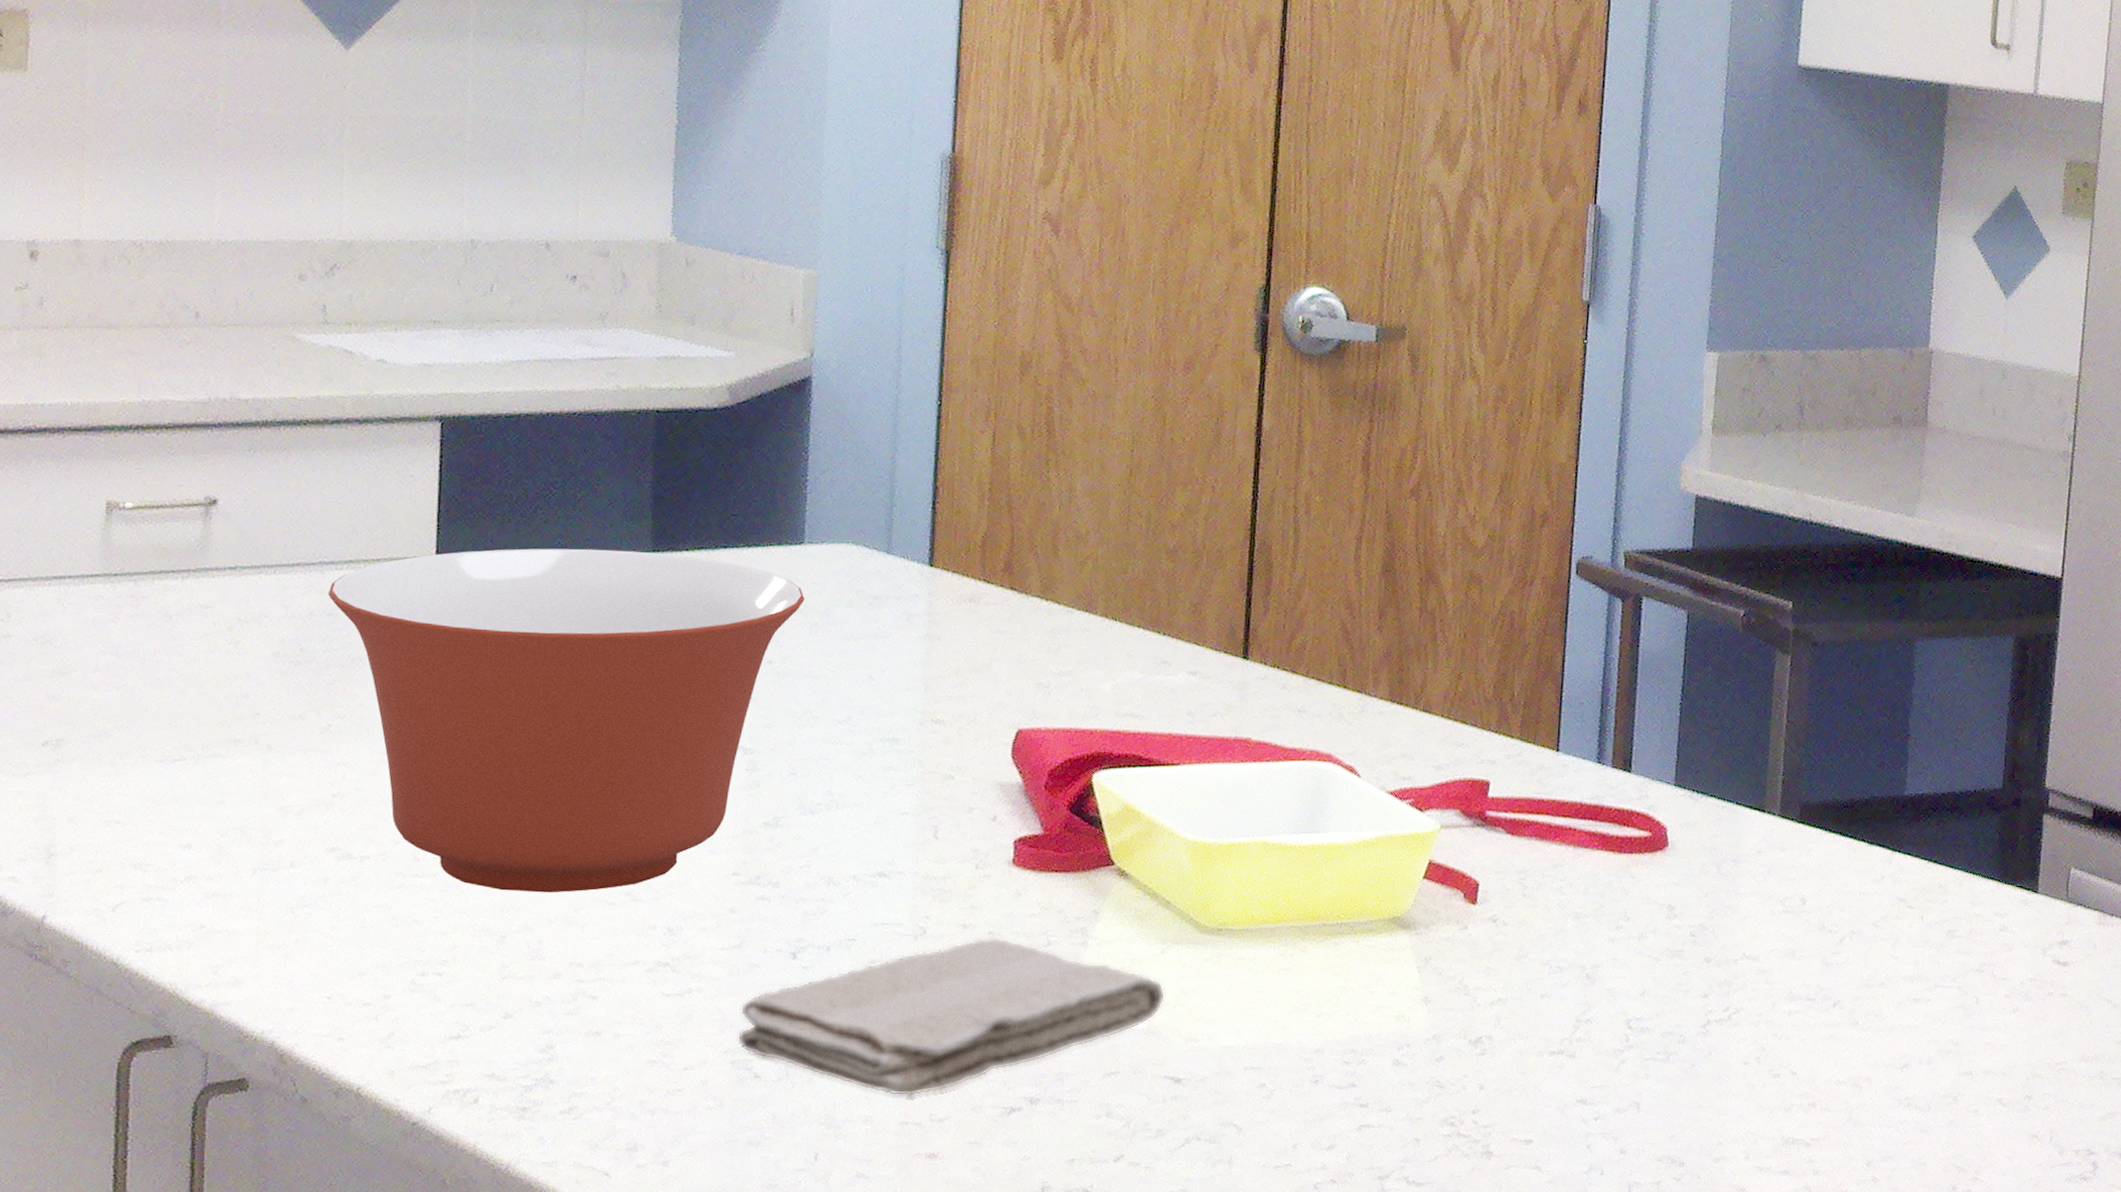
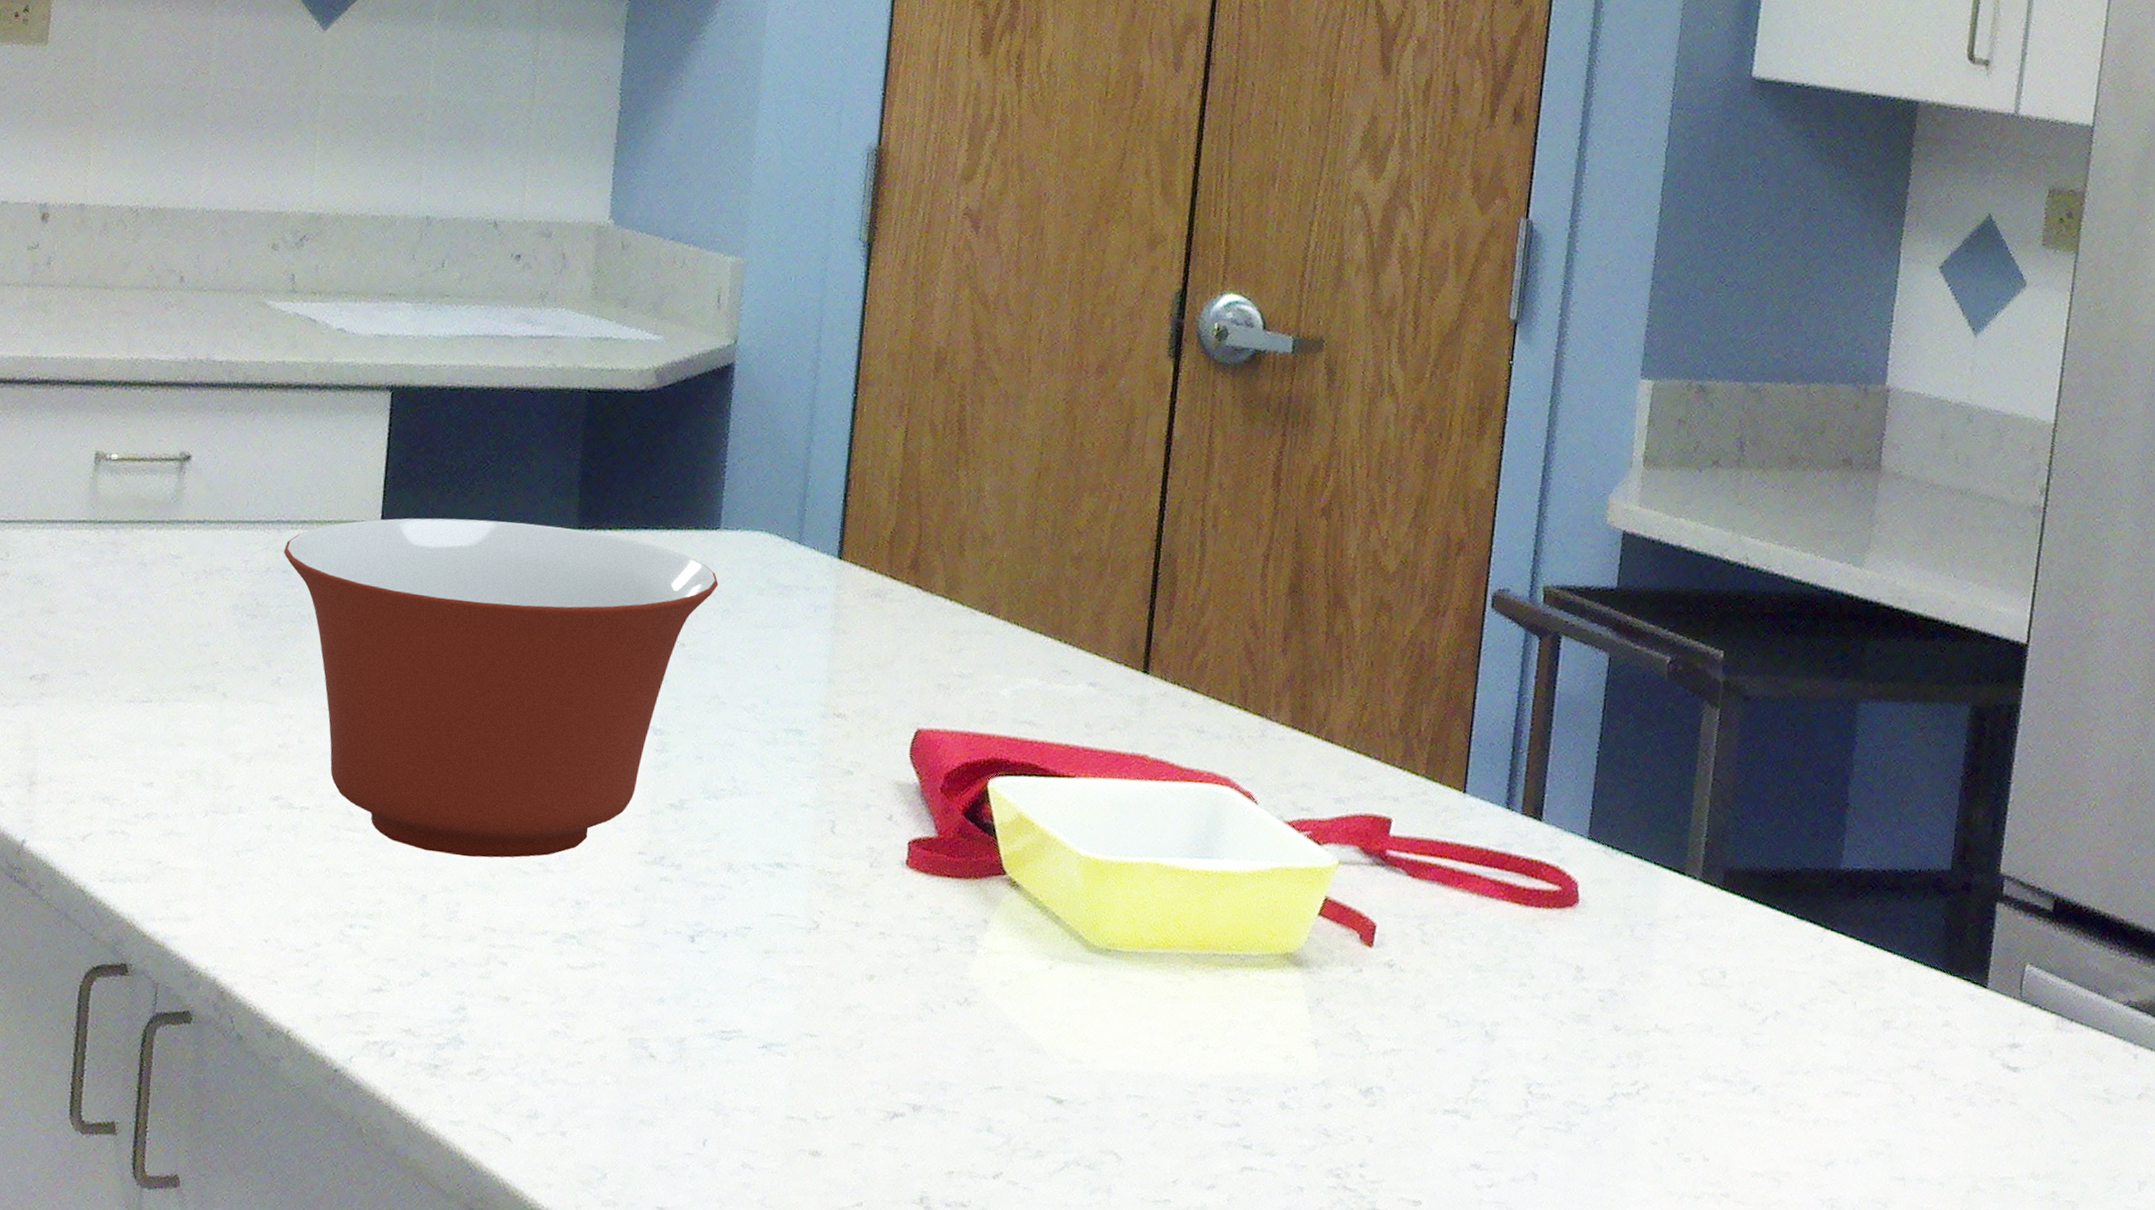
washcloth: present [737,936,1166,1097] -> none [635,937,1052,1092]

